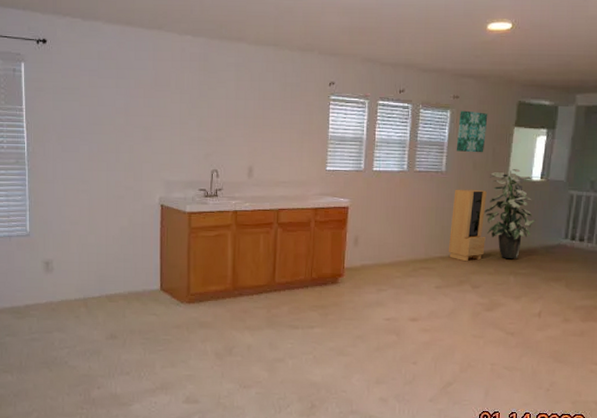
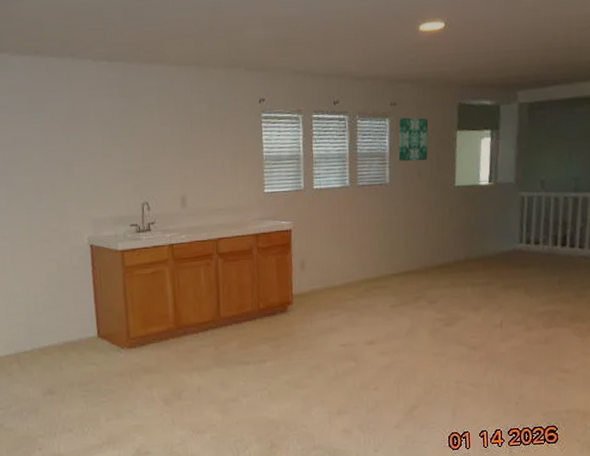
storage cabinet: present [448,189,487,262] -> none [400,199,438,277]
indoor plant: present [483,169,536,259] -> none [433,174,488,269]

